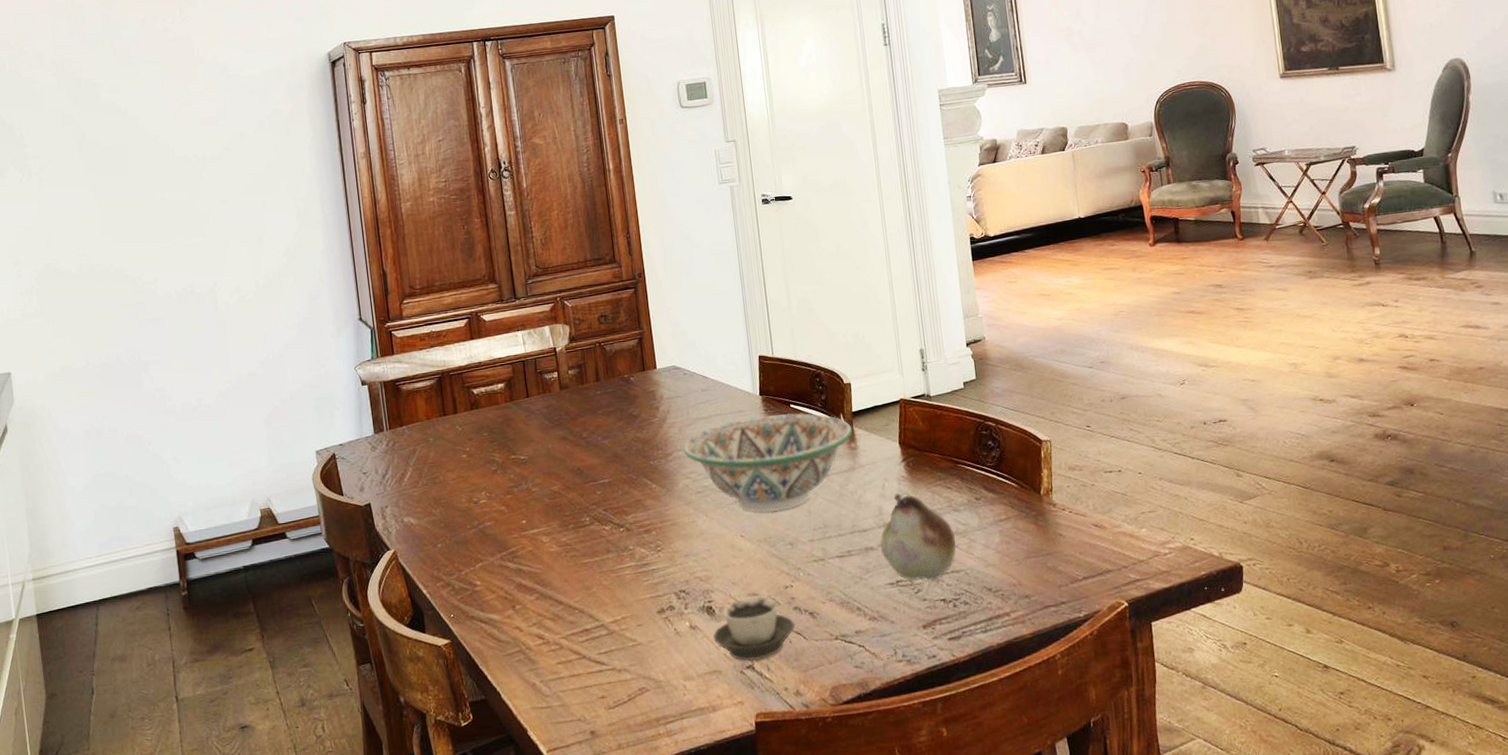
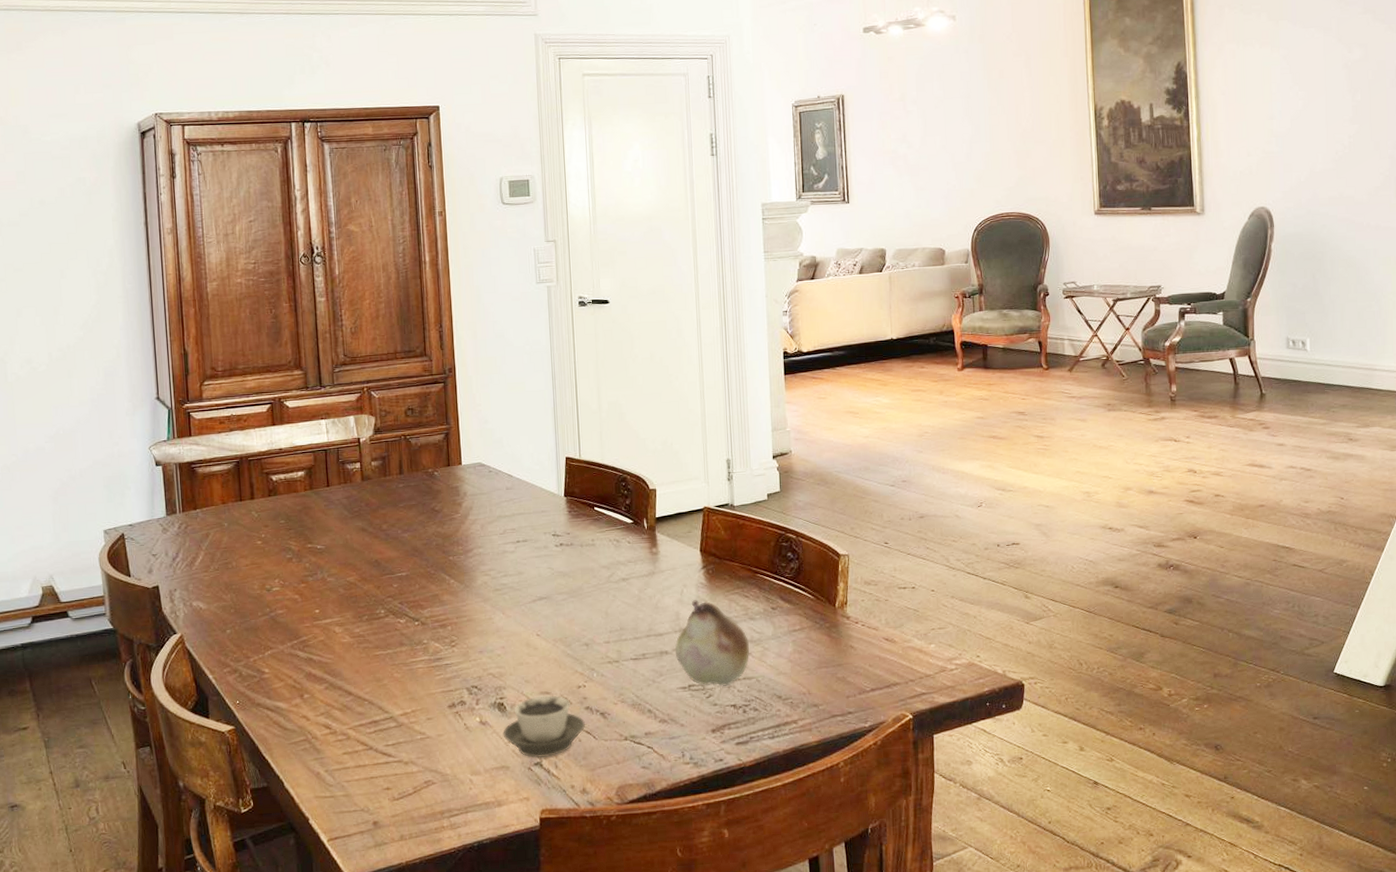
decorative bowl: present [683,413,853,513] -> none [484,516,655,613]

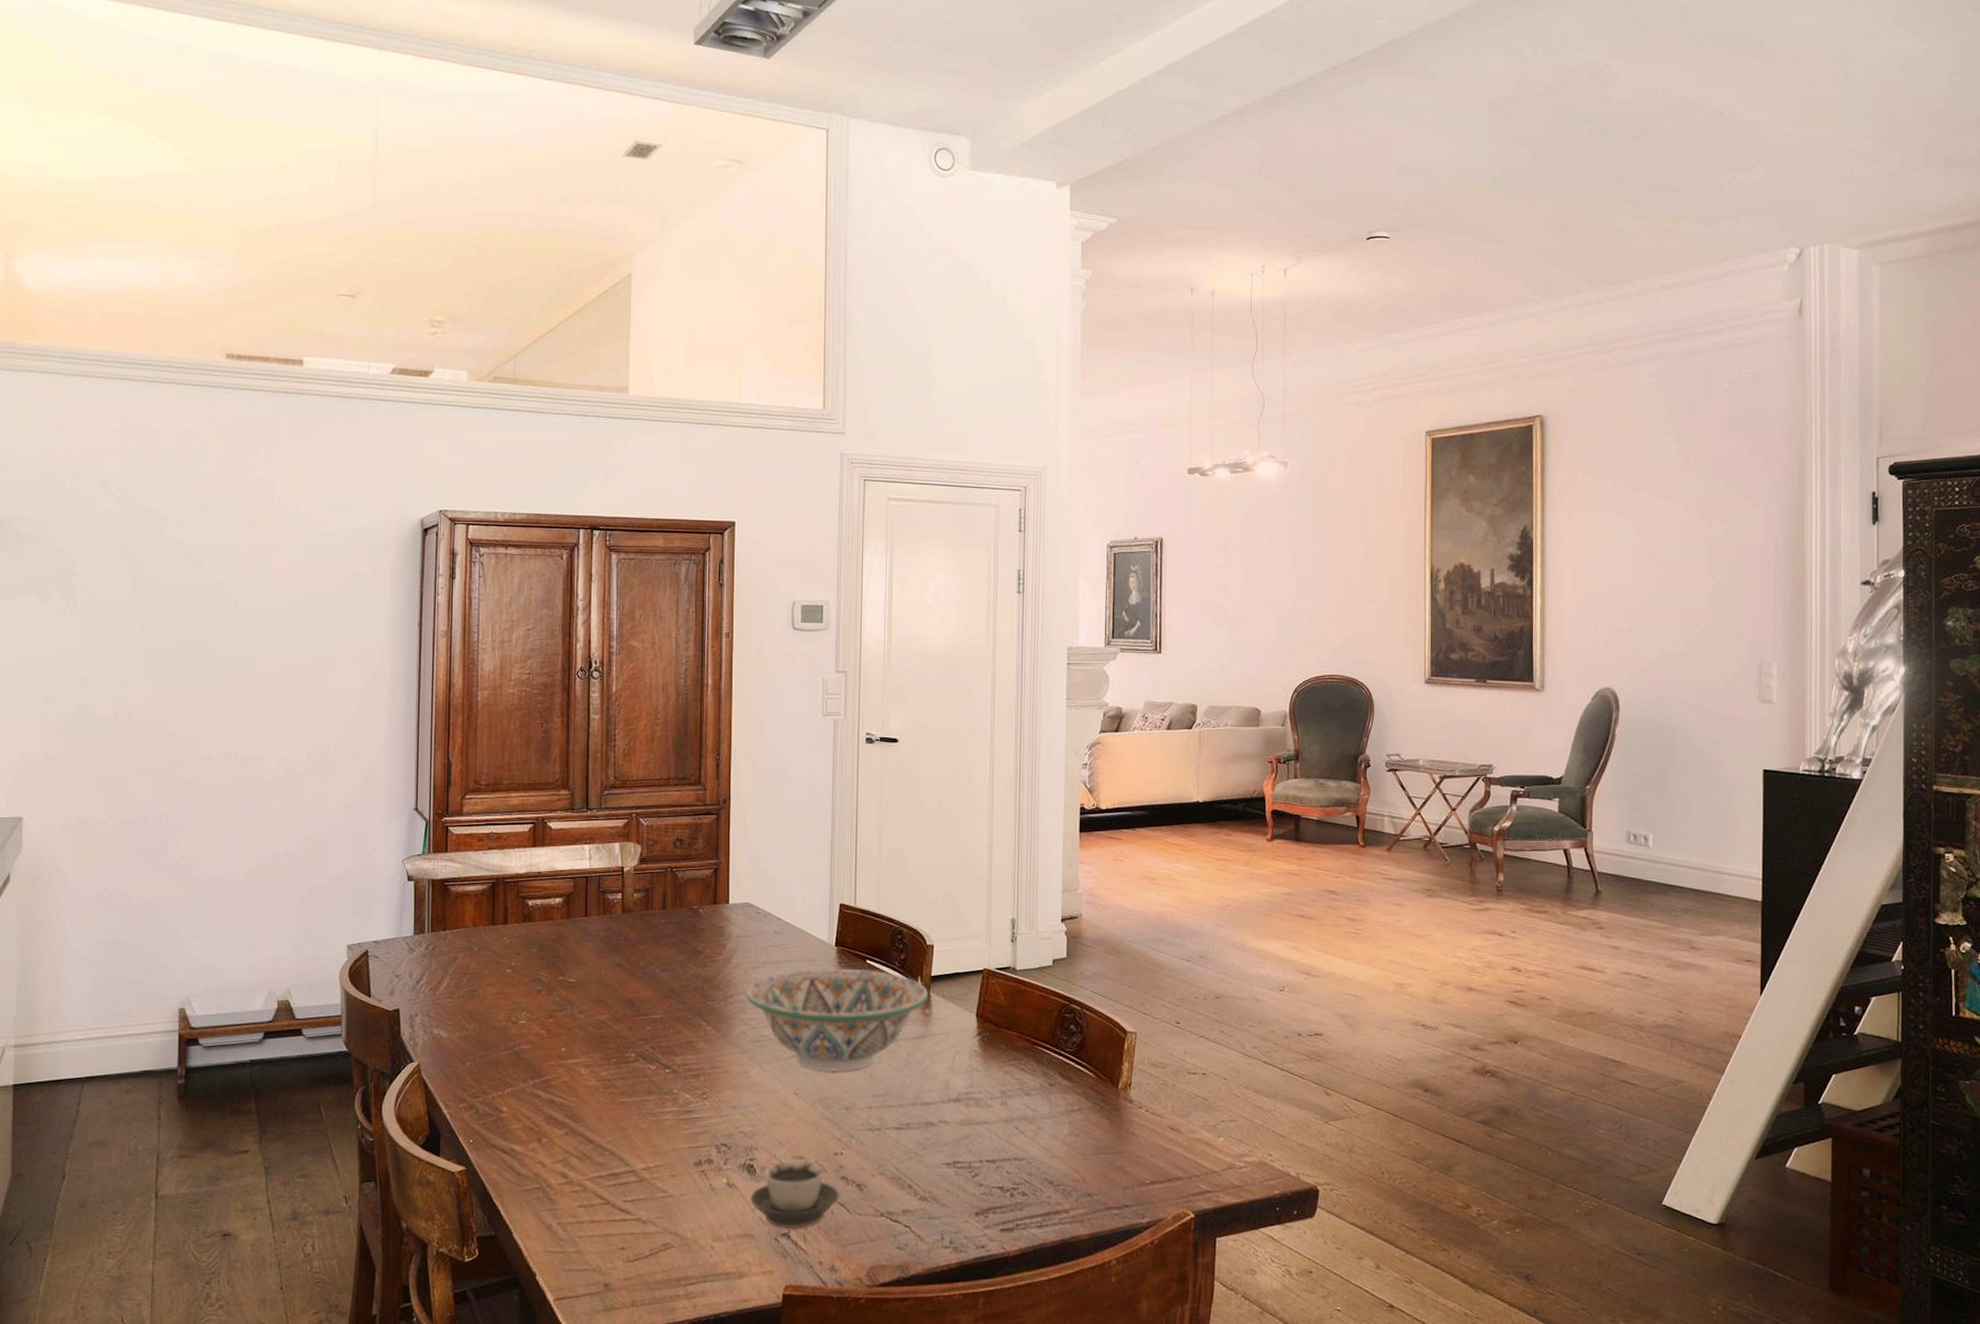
decorative bowl: none [484,516,655,613] -> present [746,968,929,1072]
fruit: present [675,600,749,686] -> none [941,1069,1022,1166]

